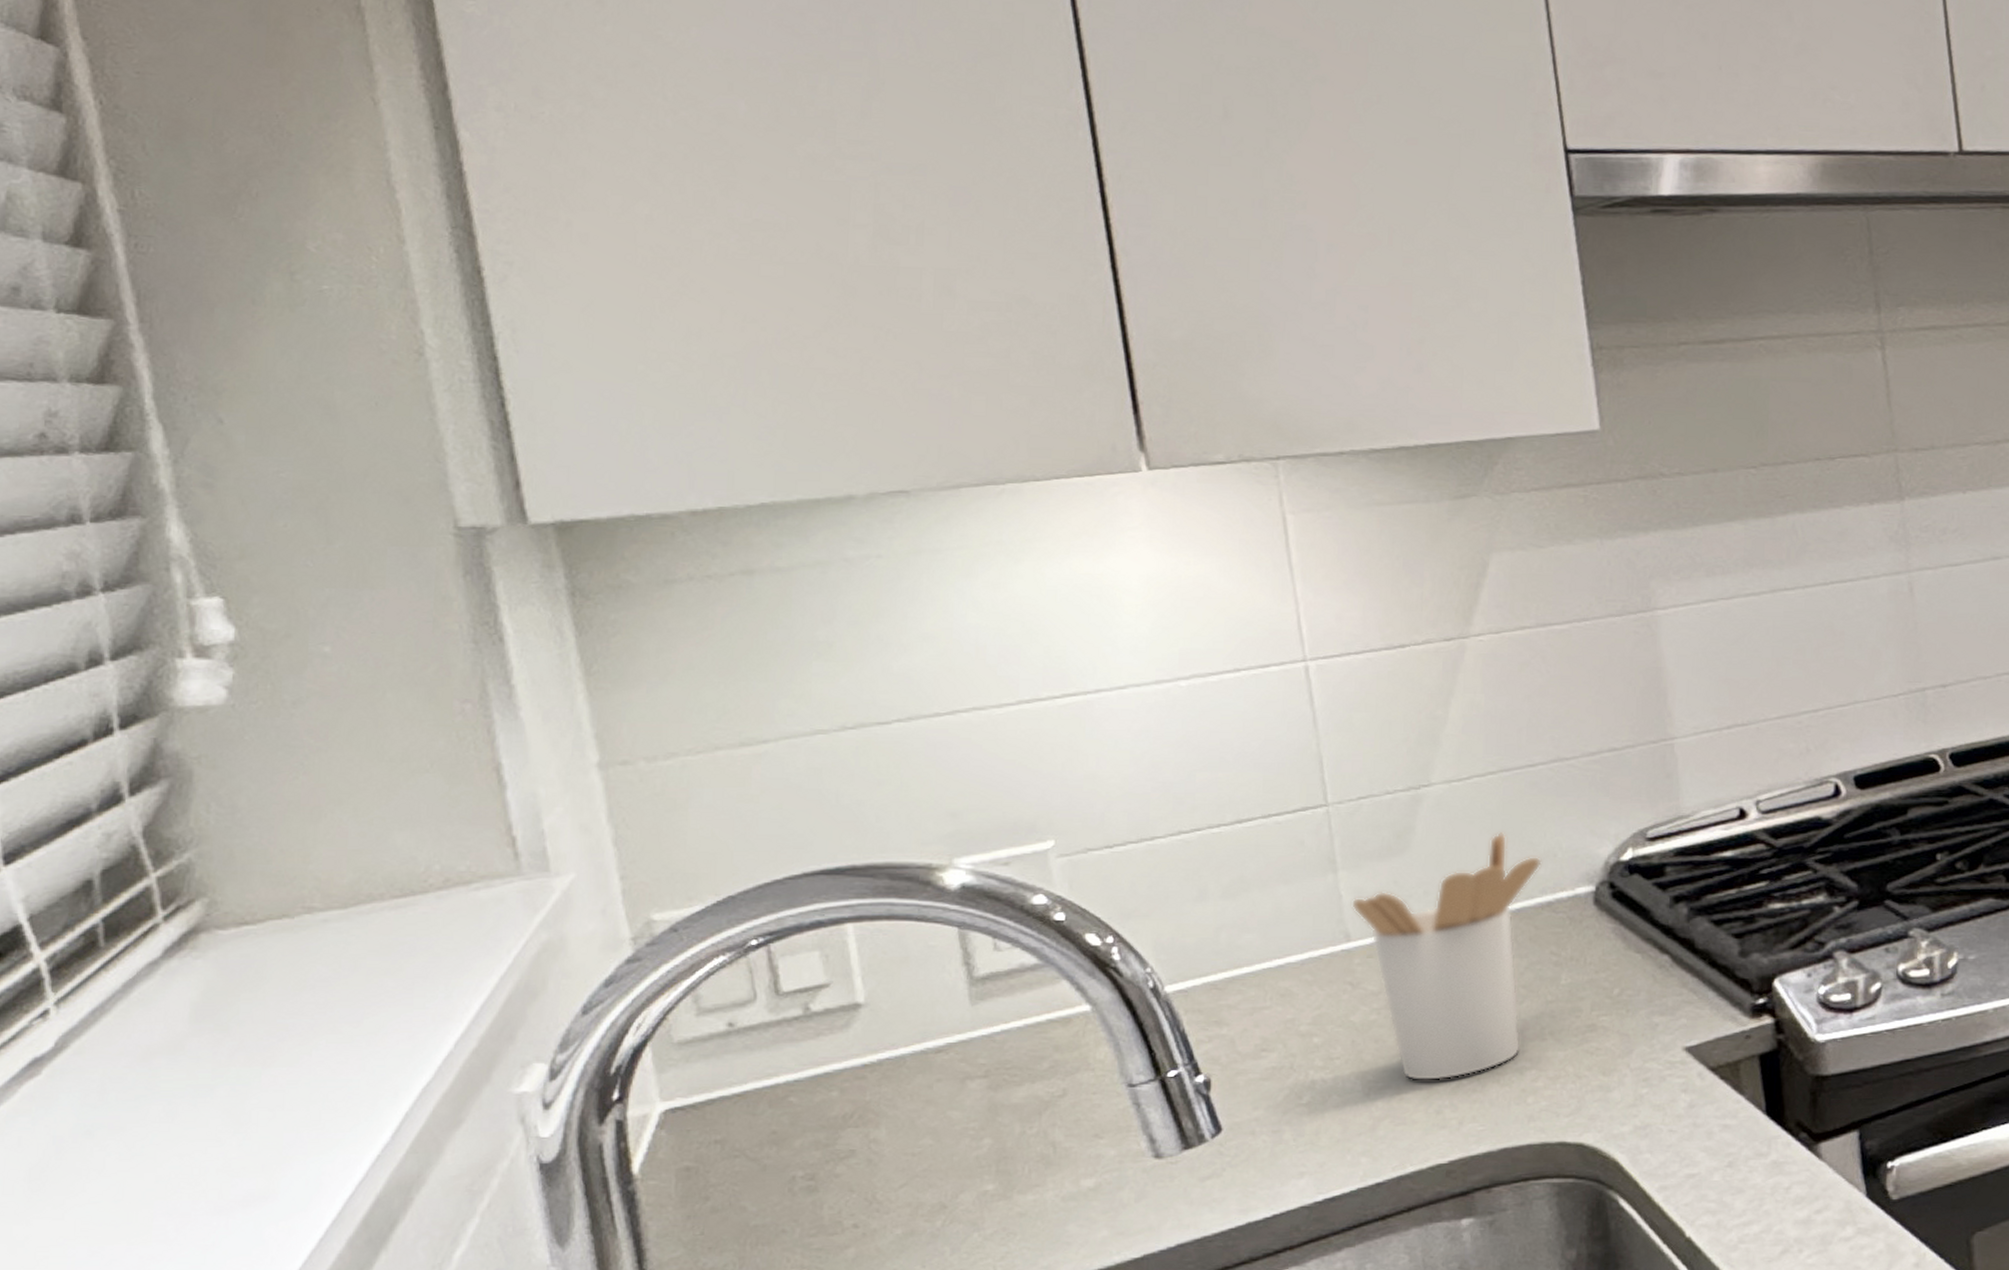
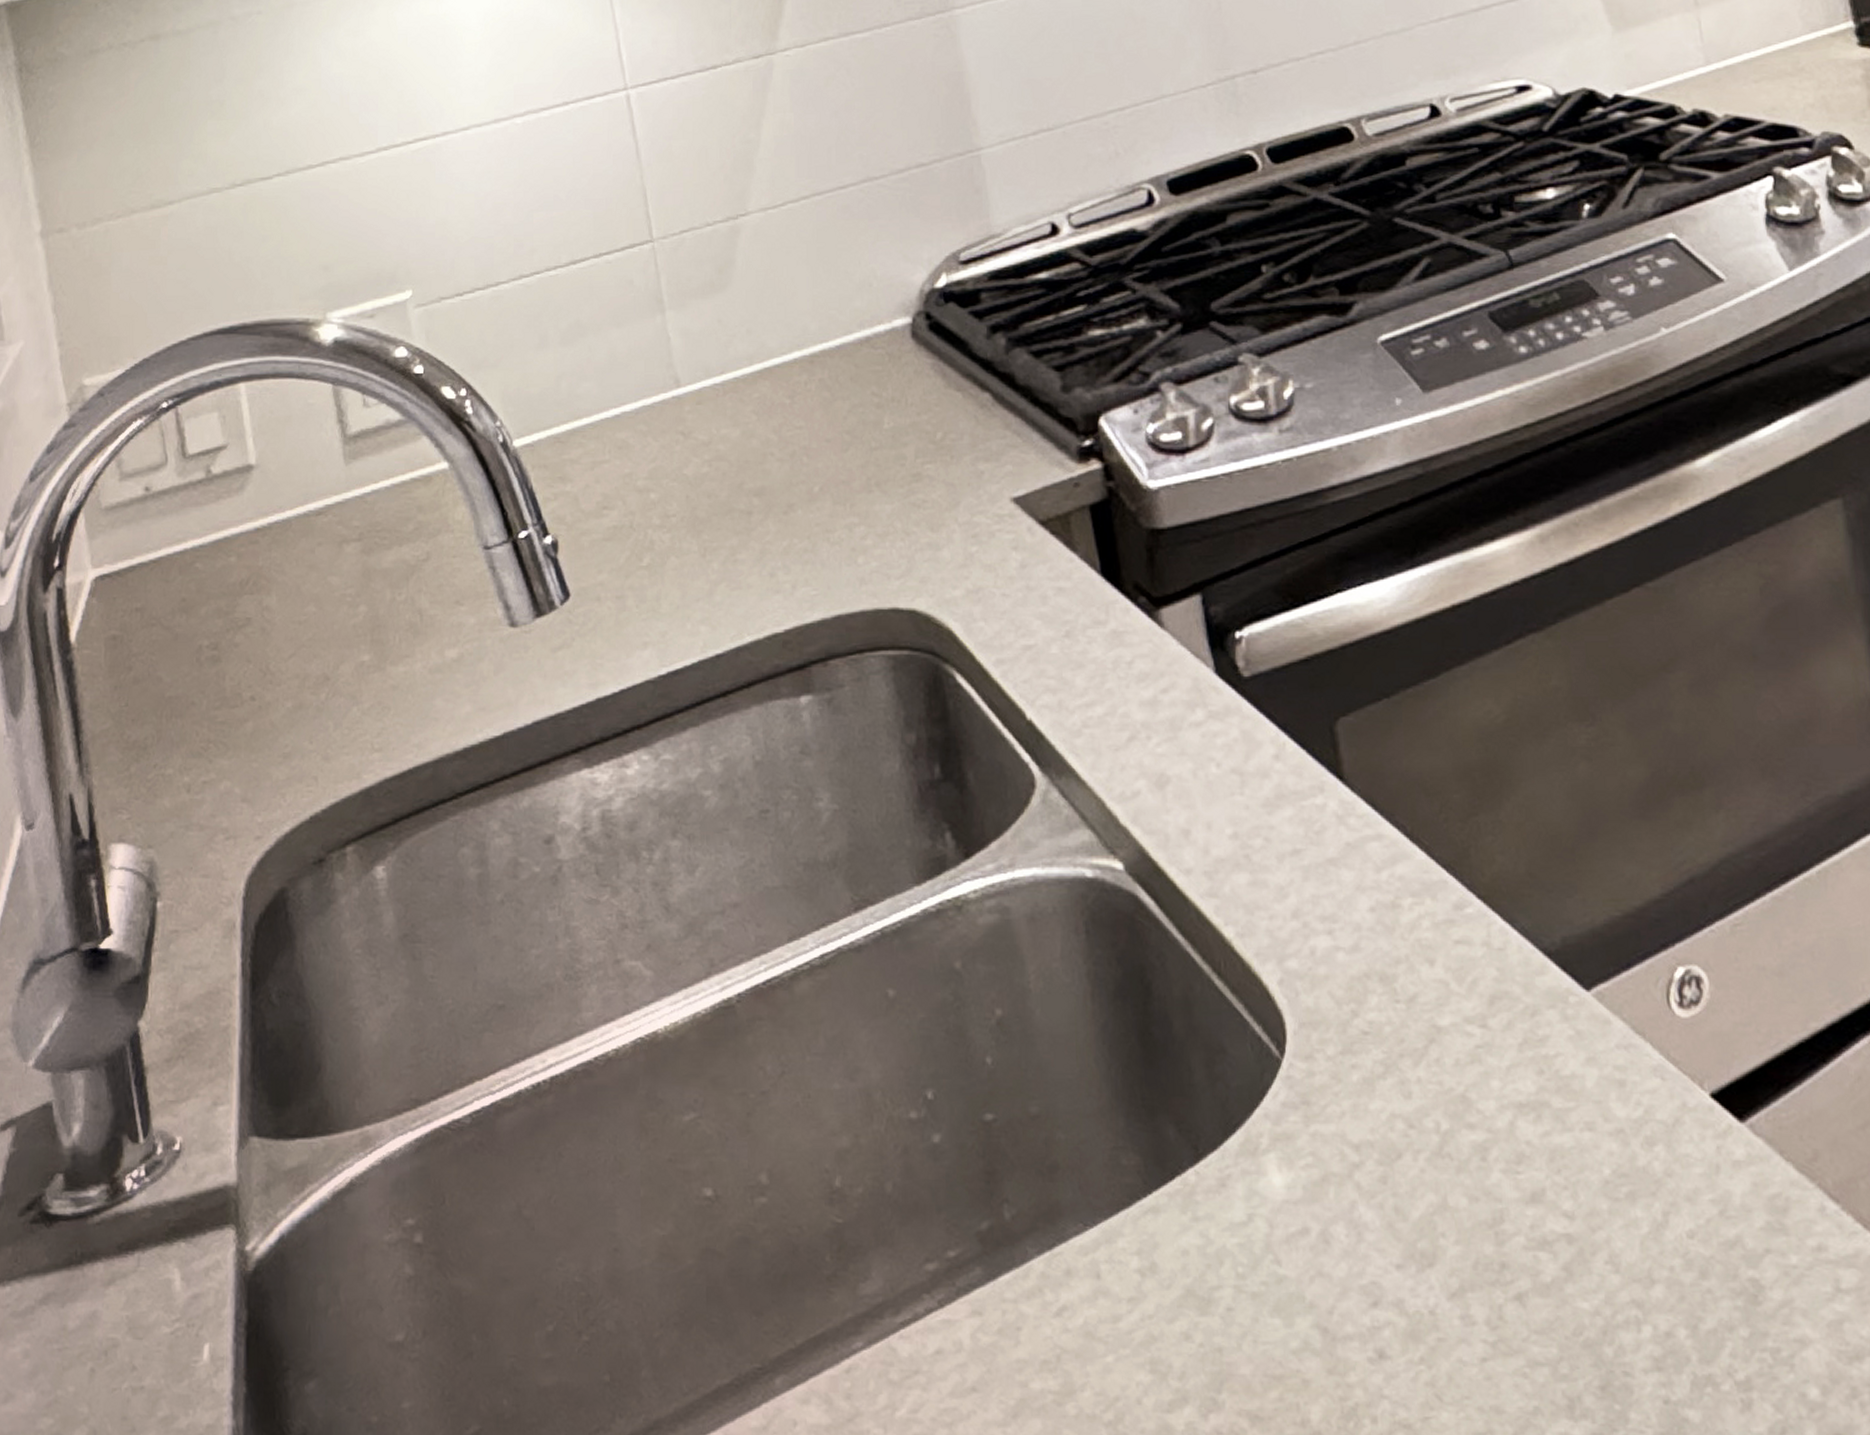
utensil holder: present [1350,832,1542,1082] -> none [678,262,858,541]

